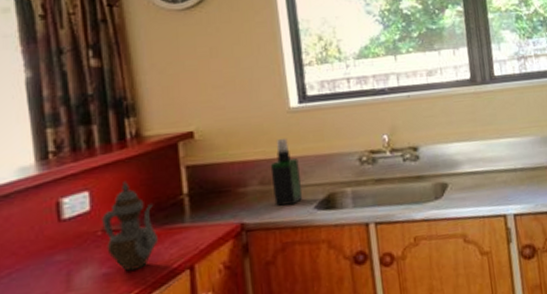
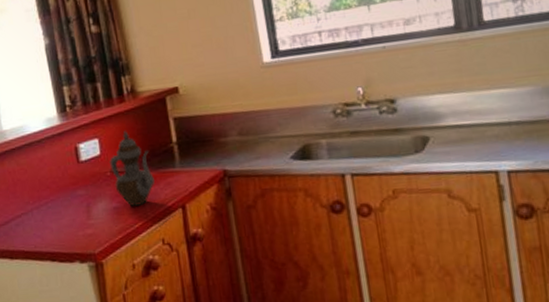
spray bottle: present [270,138,303,206] -> none [247,91,279,155]

